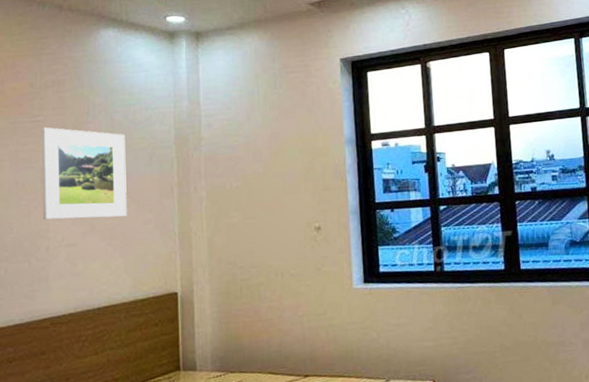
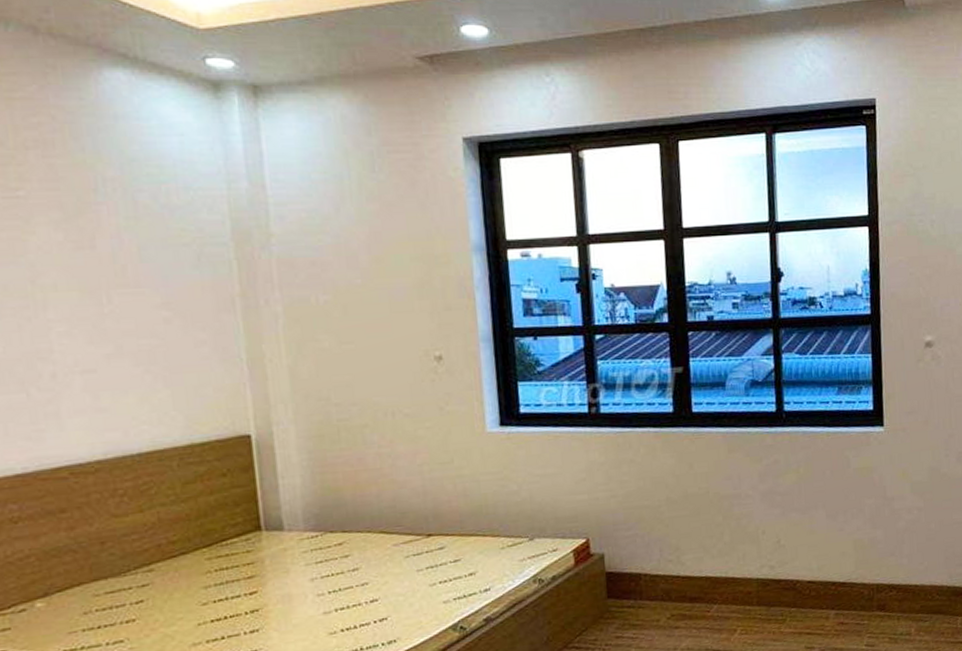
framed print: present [41,127,127,220] -> none [24,206,170,337]

